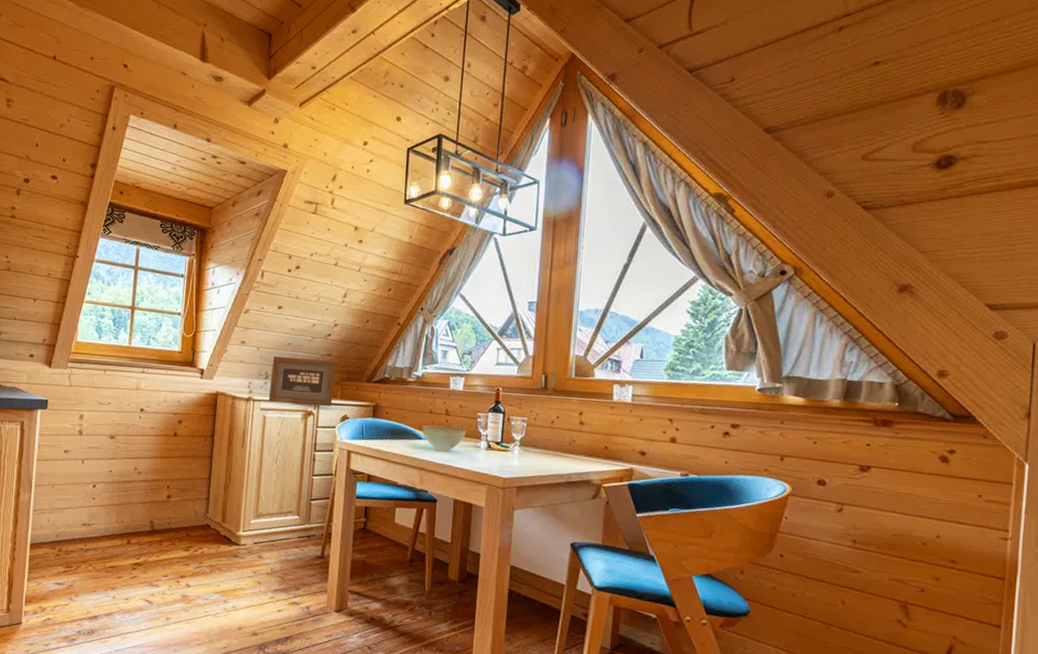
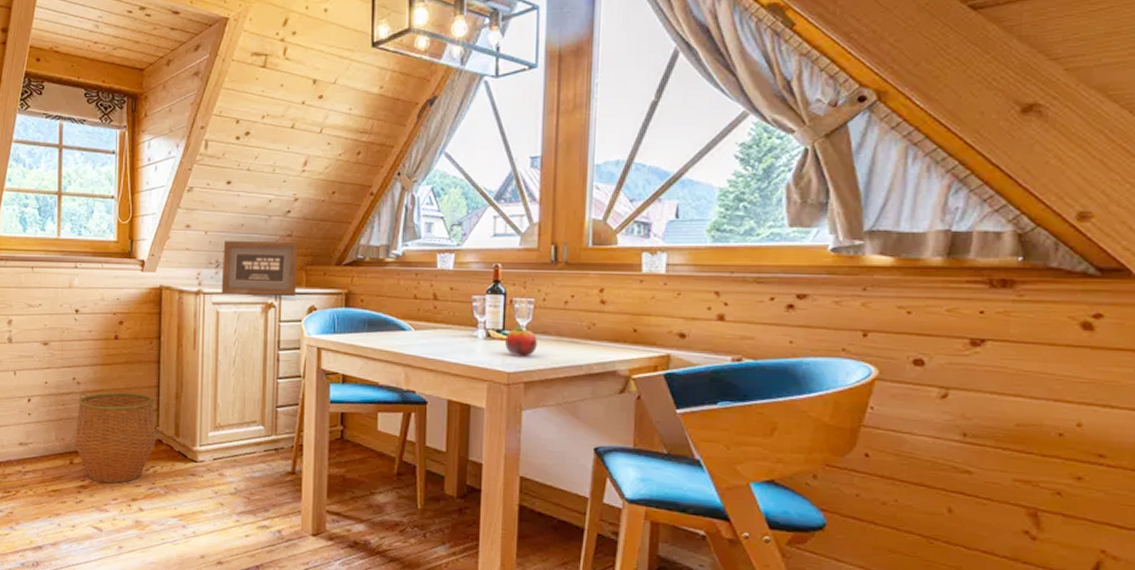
basket: none [132,481,206,562] -> present [74,392,157,484]
bowl: present [421,425,467,452] -> none [404,313,460,344]
fruit: none [502,440,528,466] -> present [505,326,537,357]

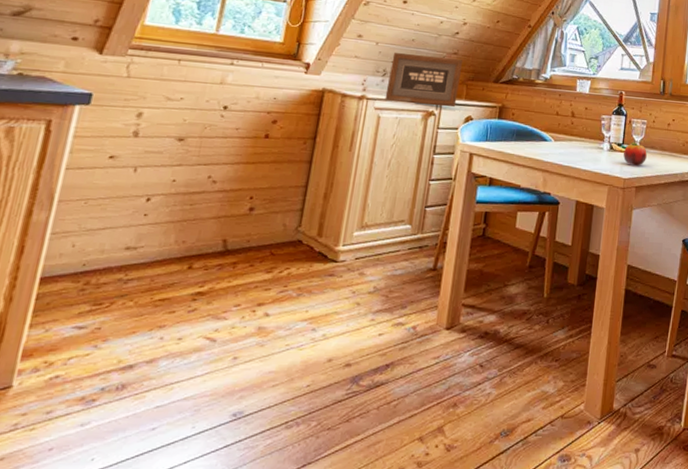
basket: present [74,392,157,484] -> none [197,191,300,289]

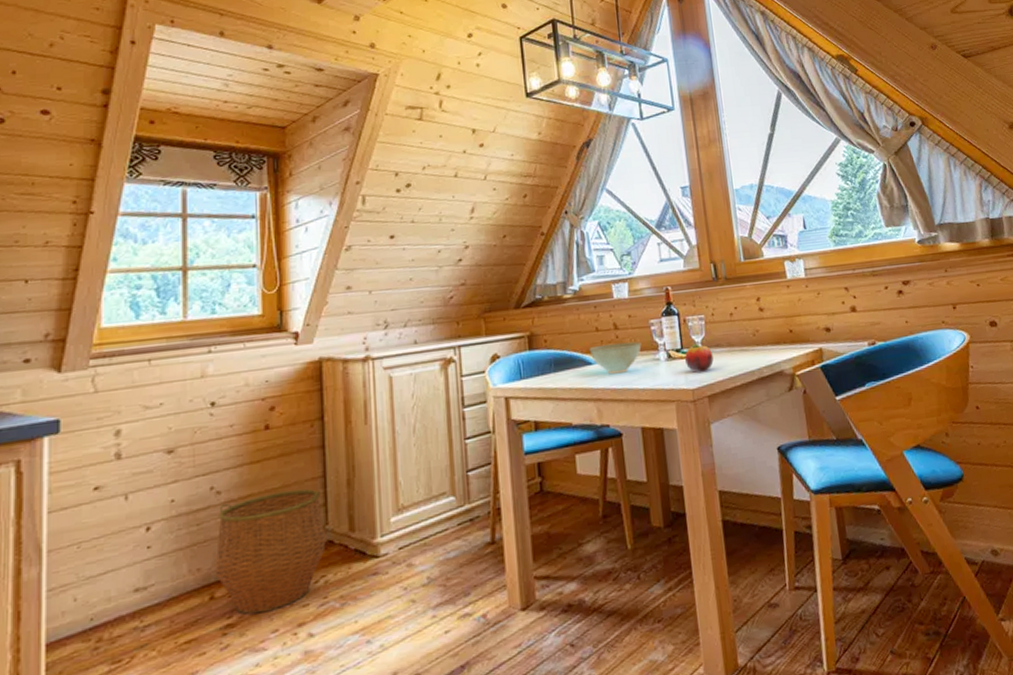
basket: none [197,191,300,289] -> present [215,489,327,615]
picture frame: present [384,52,462,108] -> none [391,290,477,356]
bowl: none [547,126,591,154] -> present [589,341,642,375]

